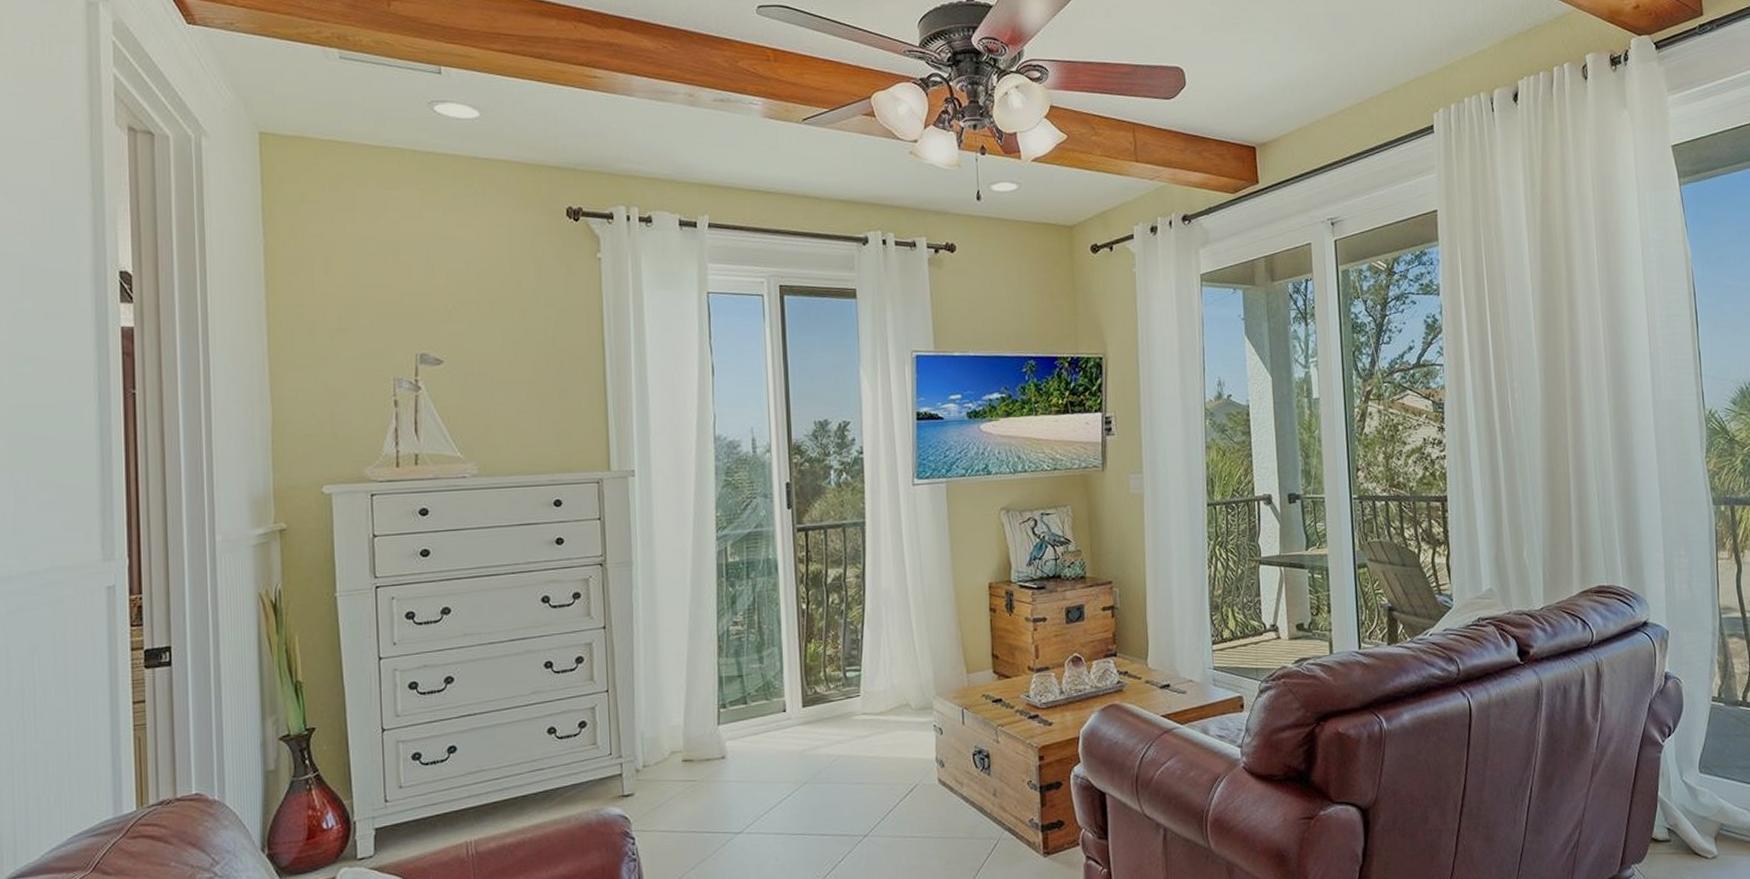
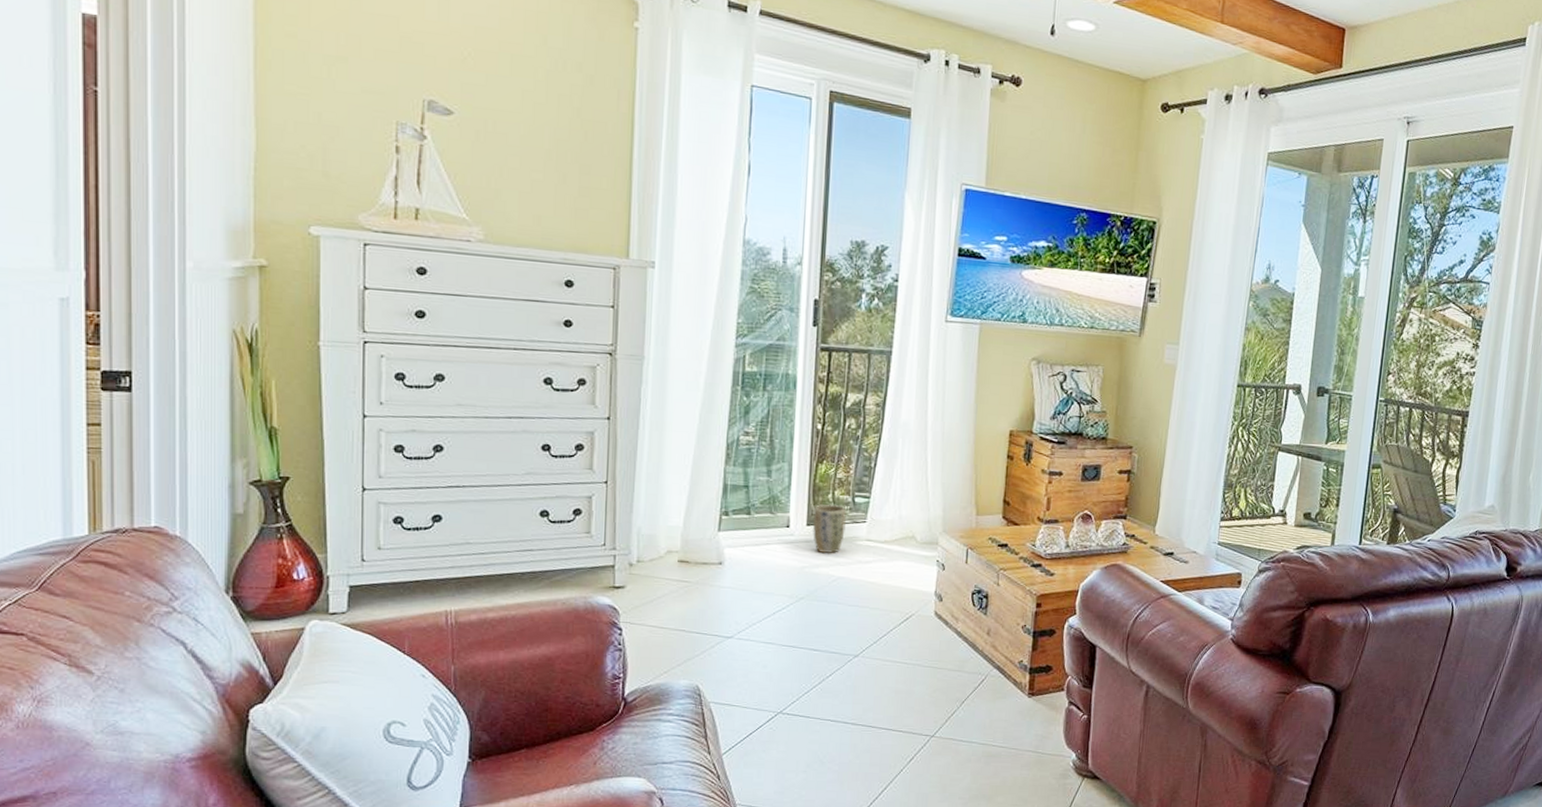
plant pot: none [808,682,841,733] -> present [813,504,846,553]

